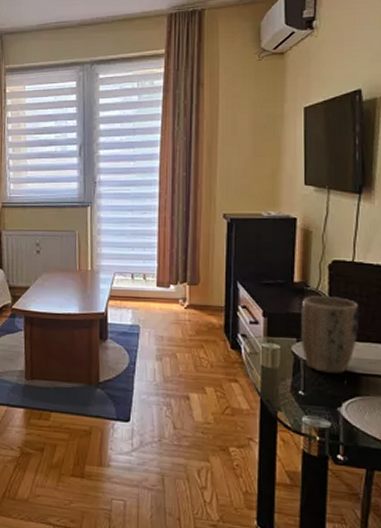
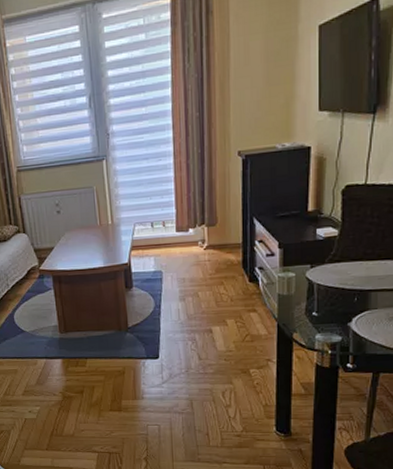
plant pot: present [300,296,360,374] -> none [314,220,371,293]

